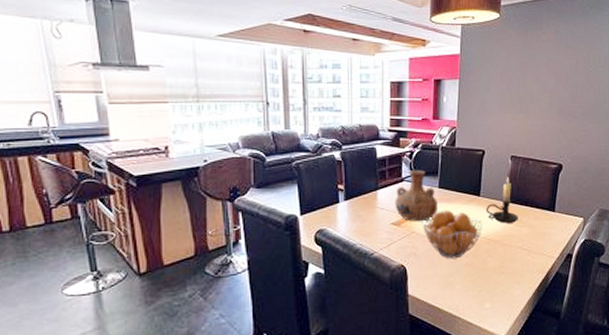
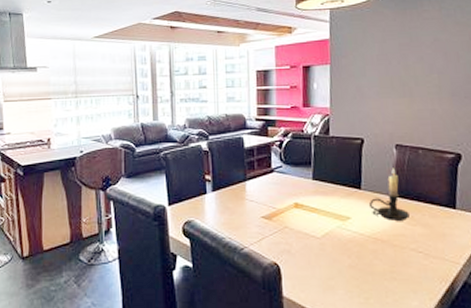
vase: present [395,170,438,222] -> none [264,160,313,216]
fruit basket: present [423,210,482,259] -> none [297,204,366,259]

